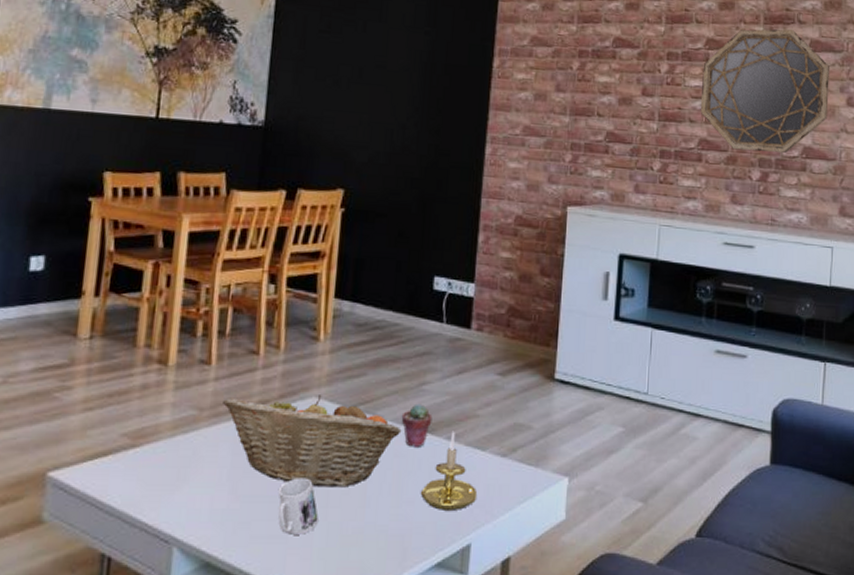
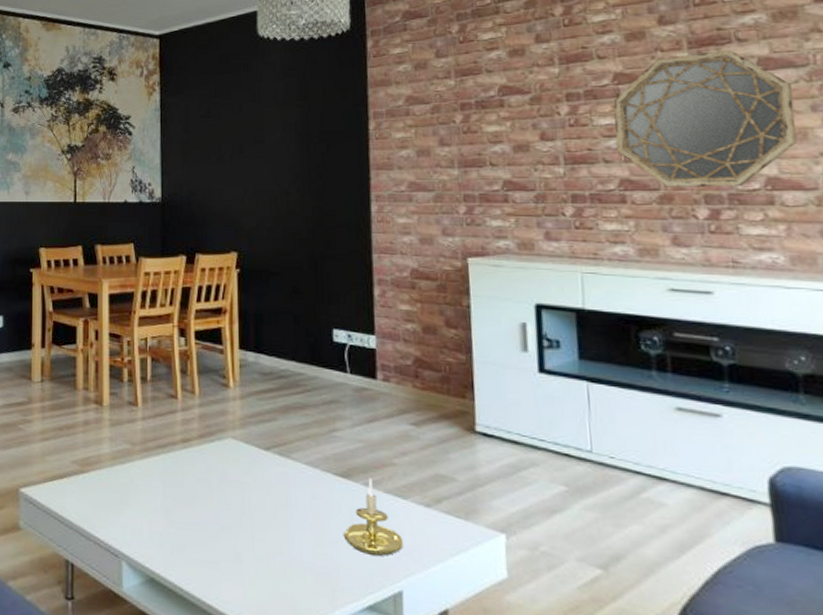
fruit basket: present [223,395,402,488] -> none [151,435,317,523]
mug: present [277,478,319,535] -> none [206,510,246,563]
potted succulent: present [401,403,433,447] -> none [315,449,347,491]

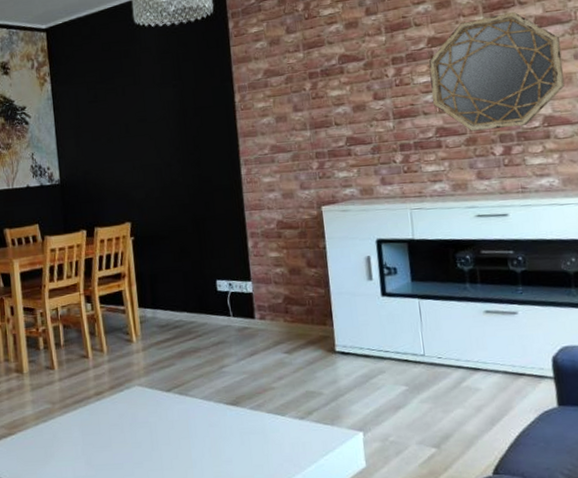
candle holder: present [343,477,404,556] -> none [235,402,285,466]

